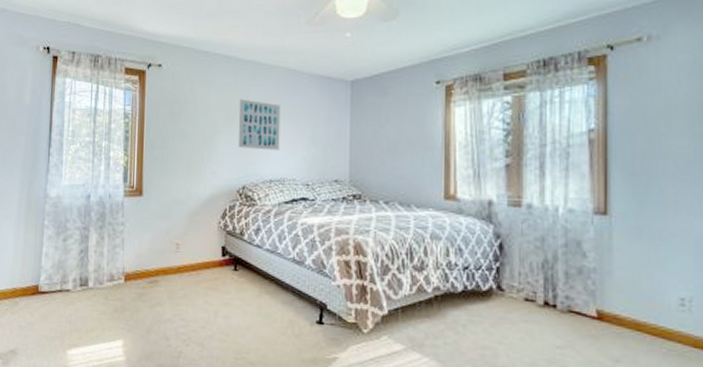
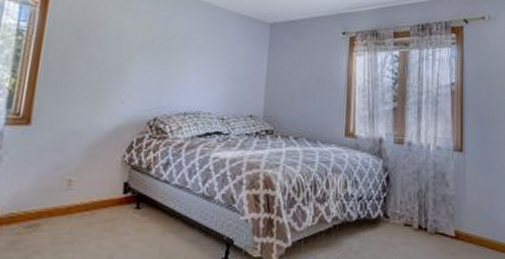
wall art: present [237,99,281,151] -> none [152,28,201,83]

